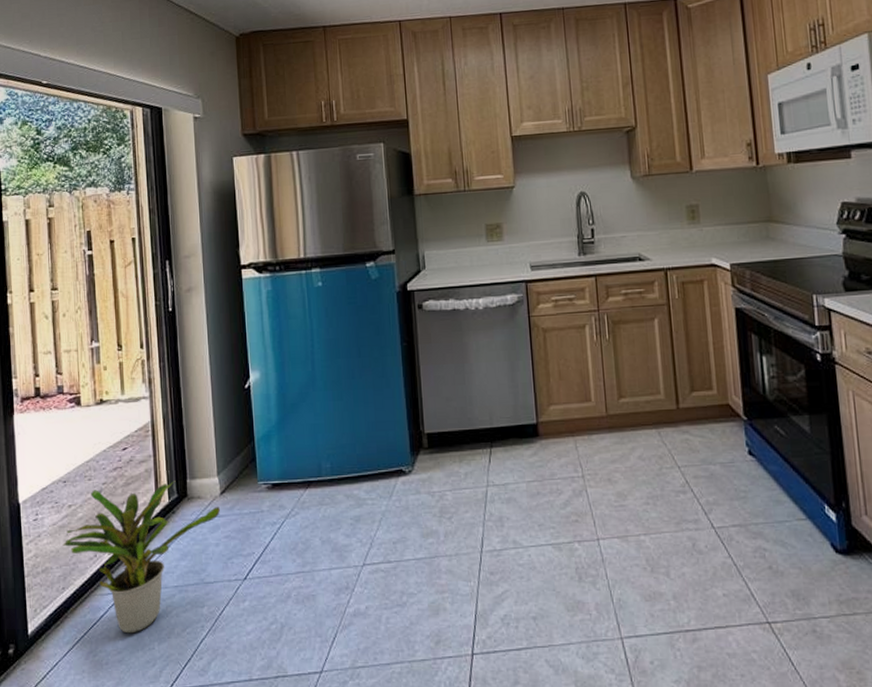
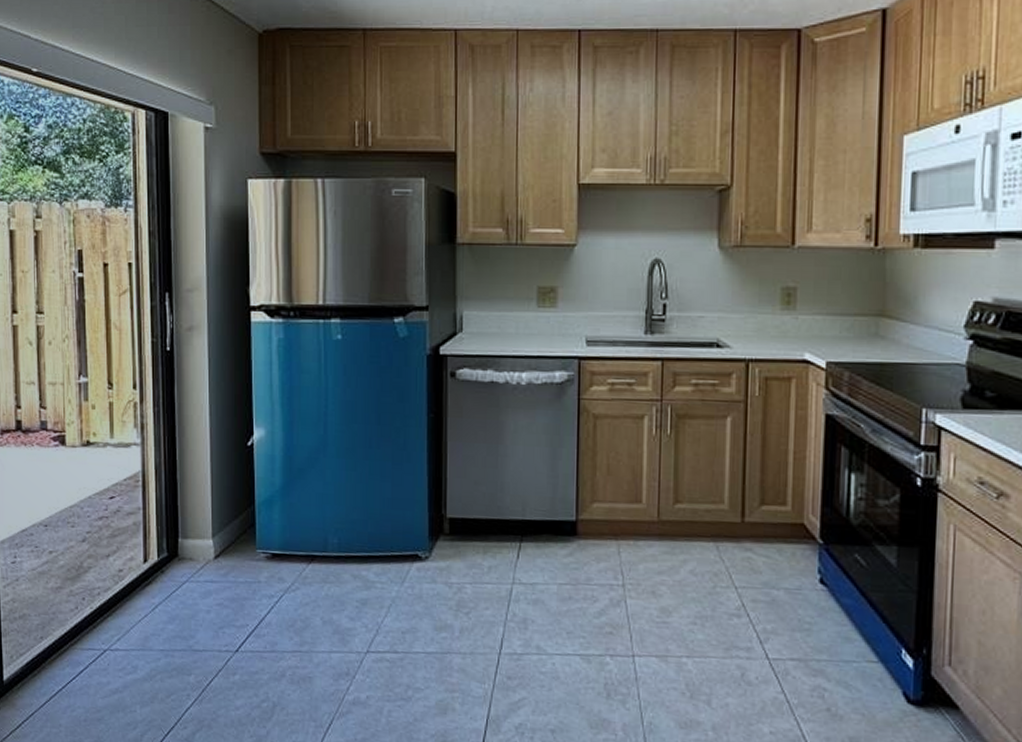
potted plant: present [62,481,221,634] -> none [42,538,214,693]

